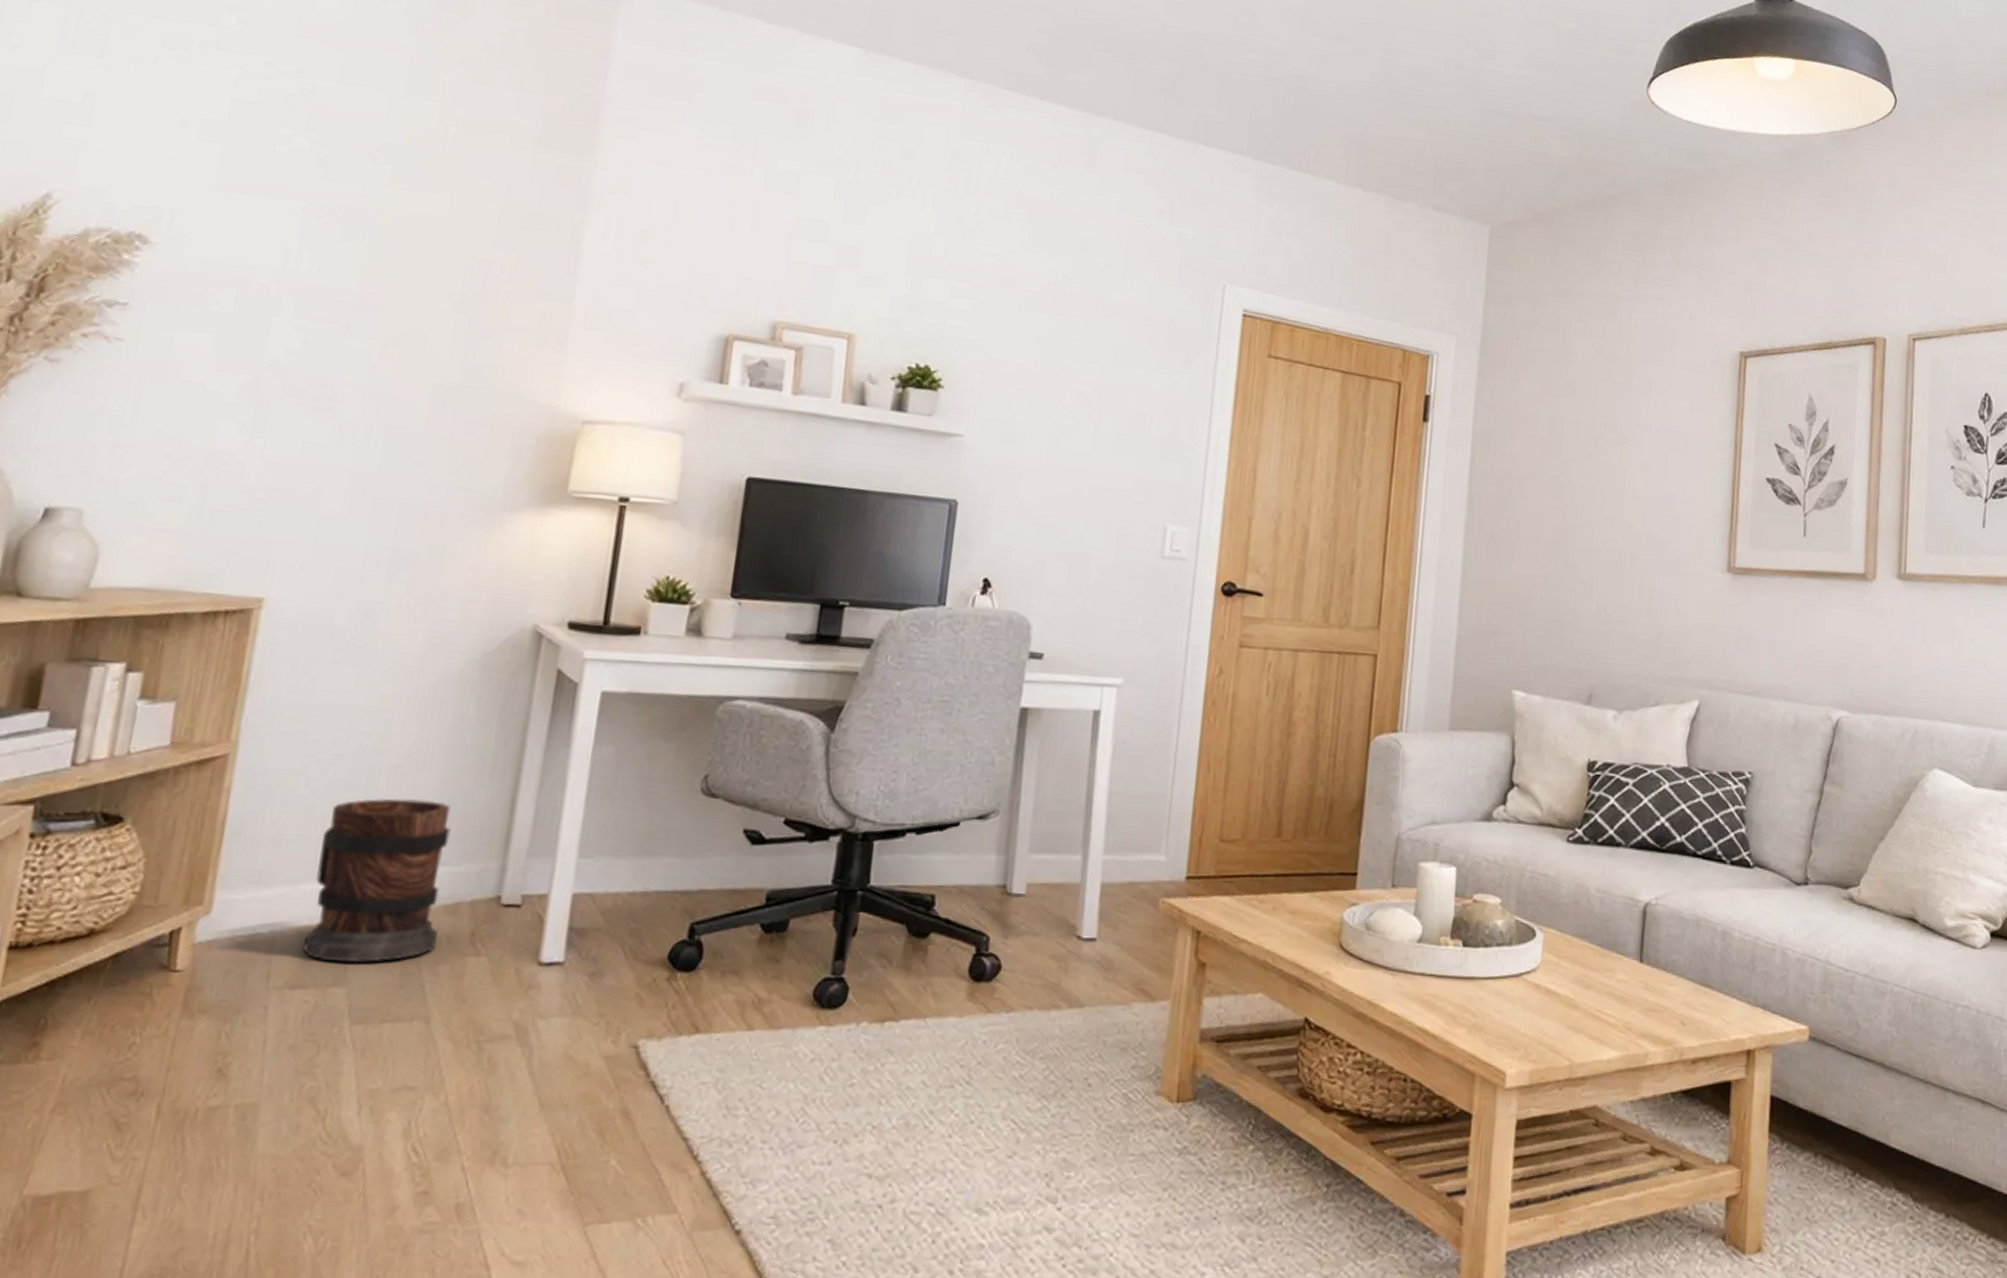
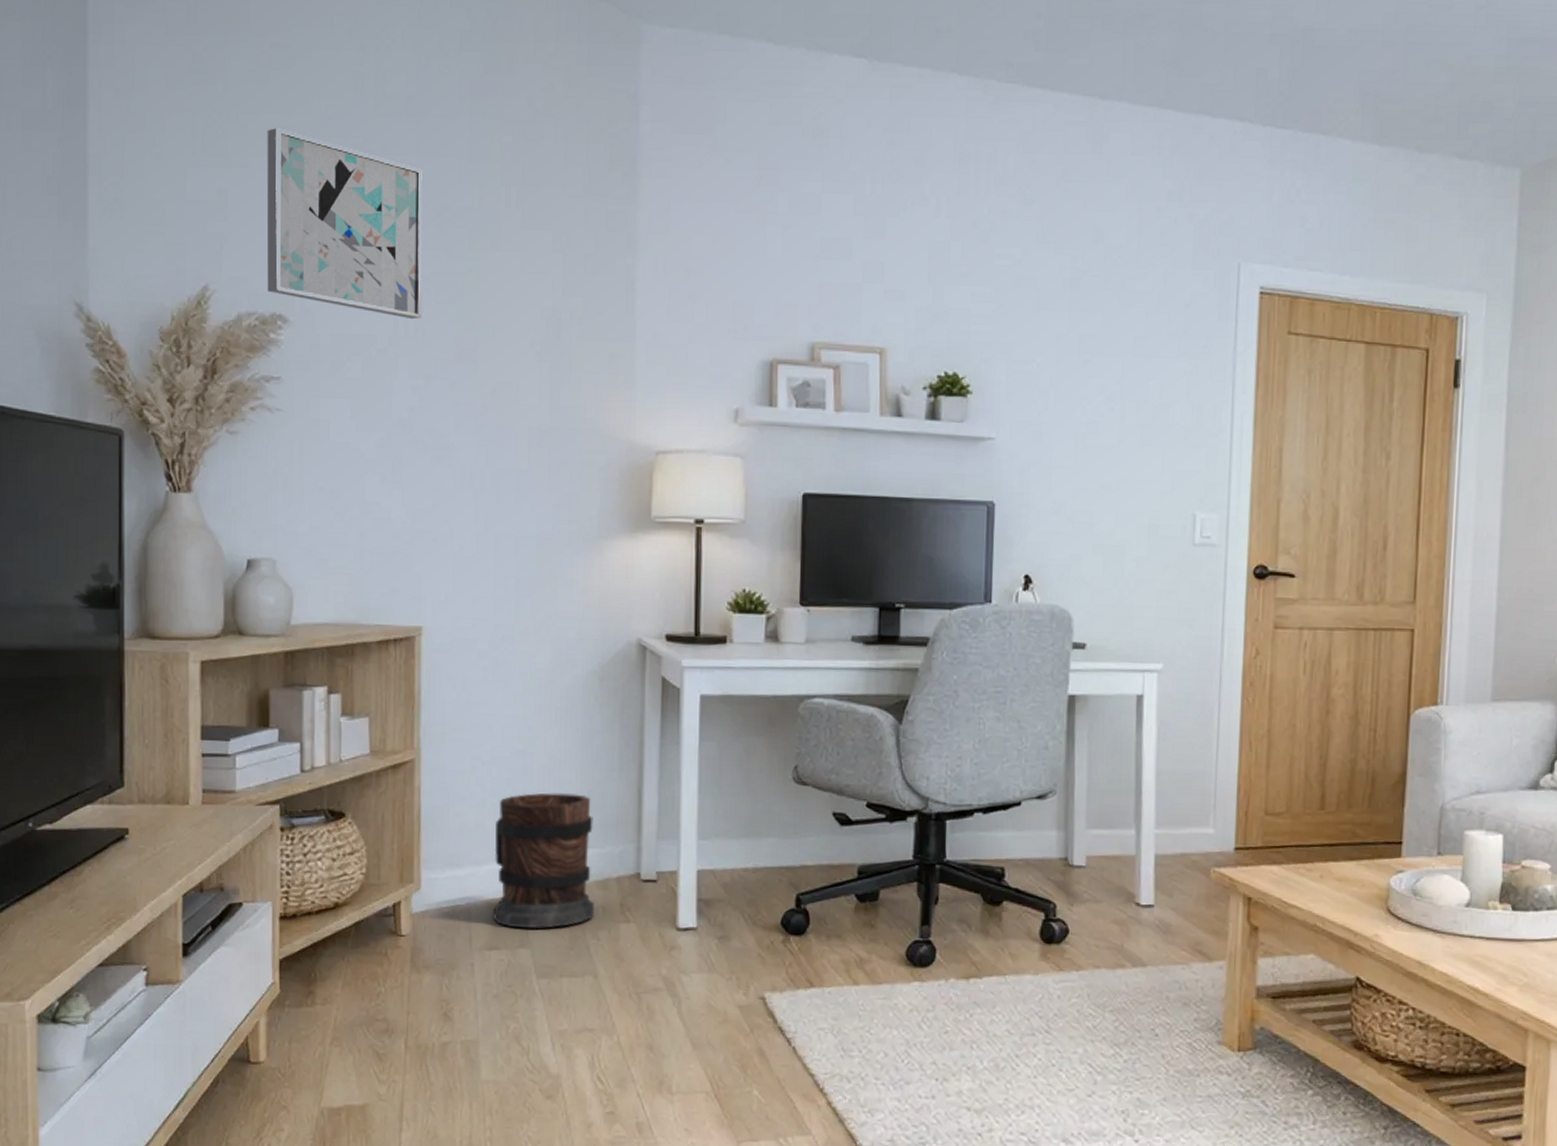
wall art: none [128,34,346,255] -> present [266,128,423,320]

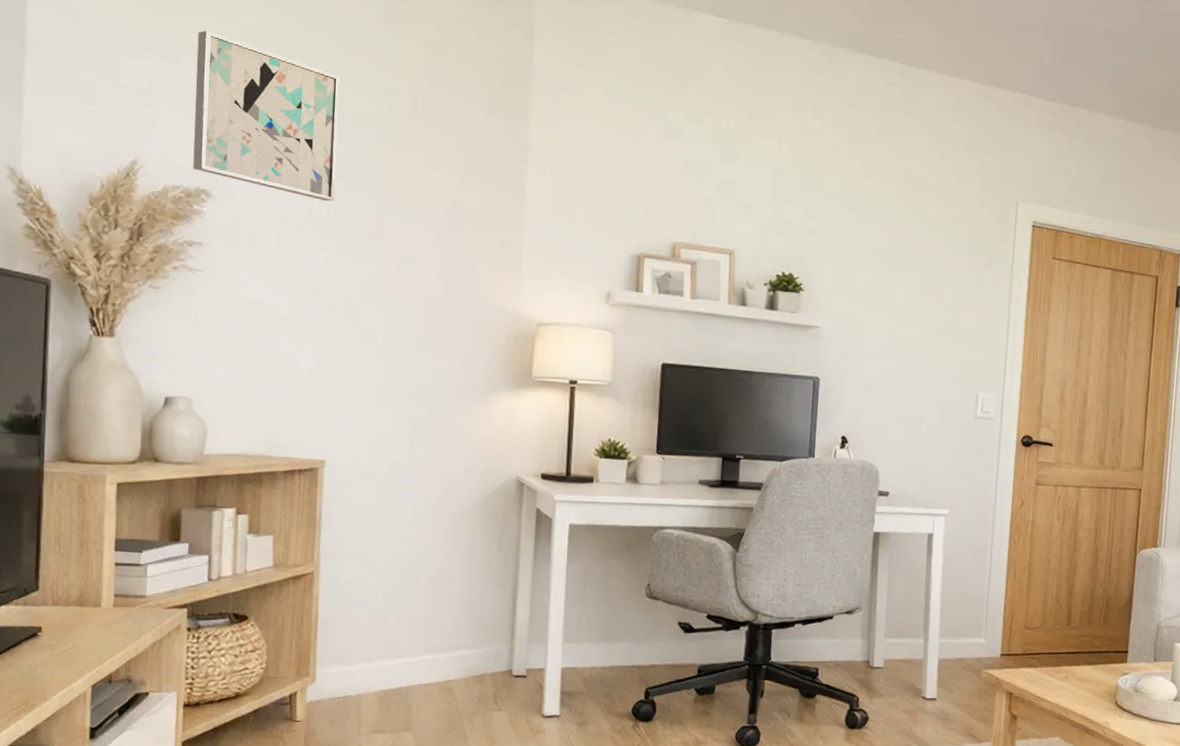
wooden barrel: present [493,792,595,929] -> none [380,602,473,716]

